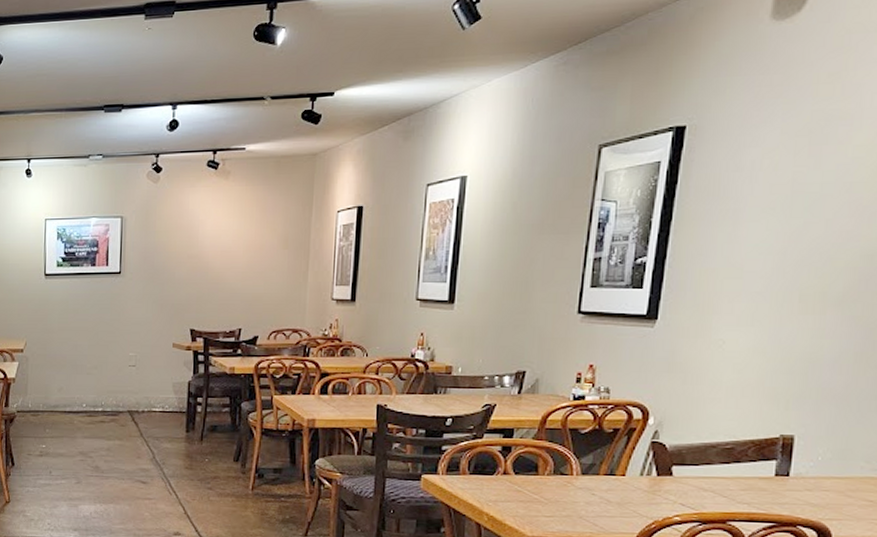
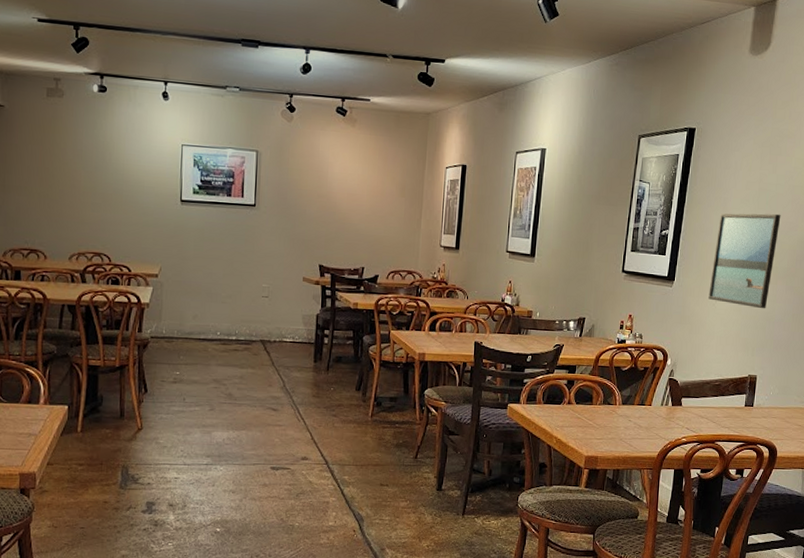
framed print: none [711,221,831,348] -> present [708,213,781,309]

